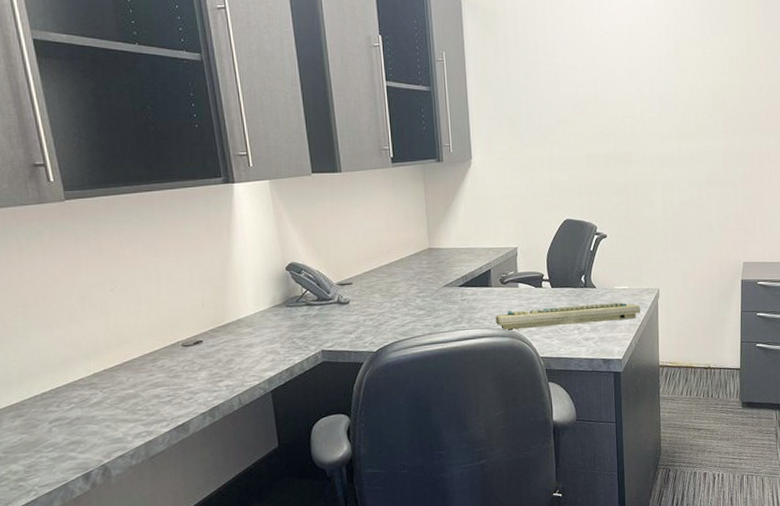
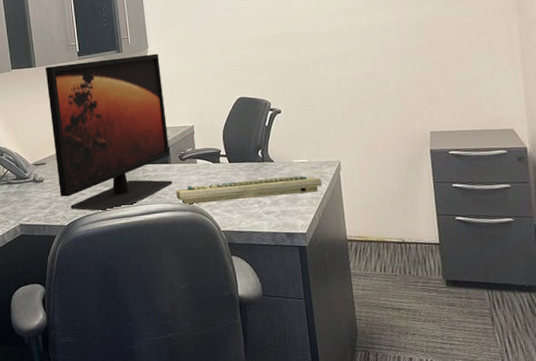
monitor: none [352,166,492,337] -> present [45,53,173,211]

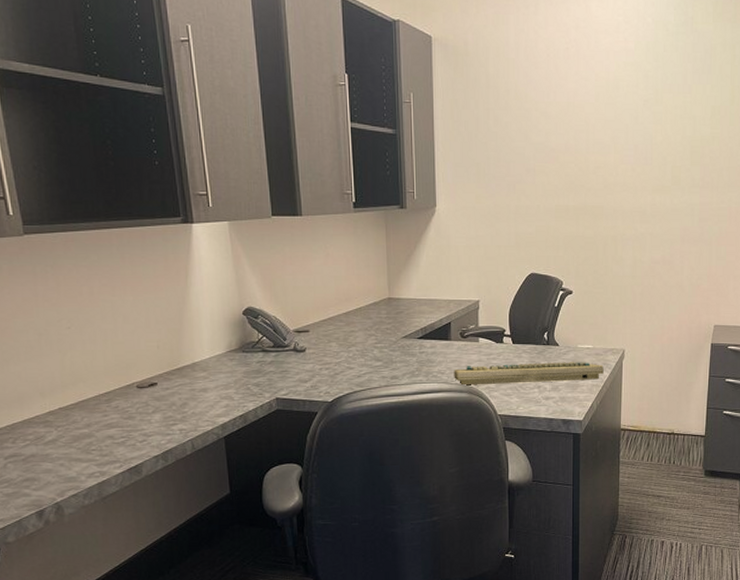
monitor: present [45,53,173,211] -> none [313,214,451,388]

